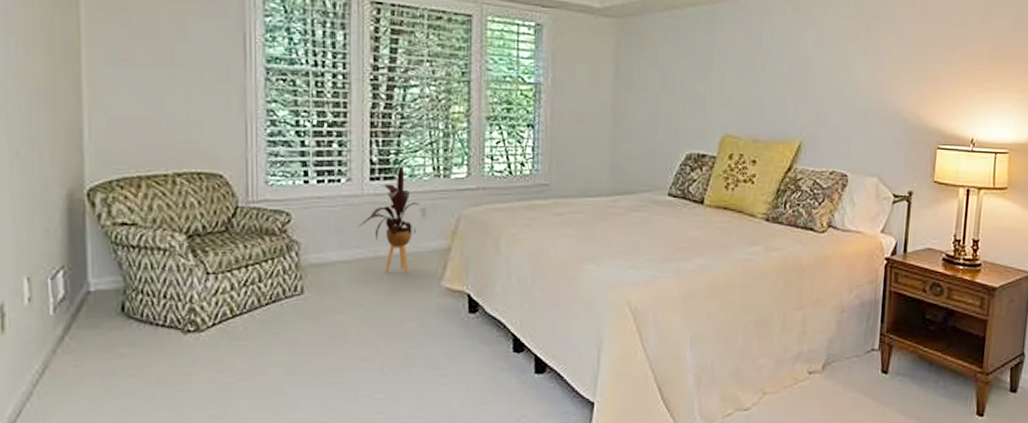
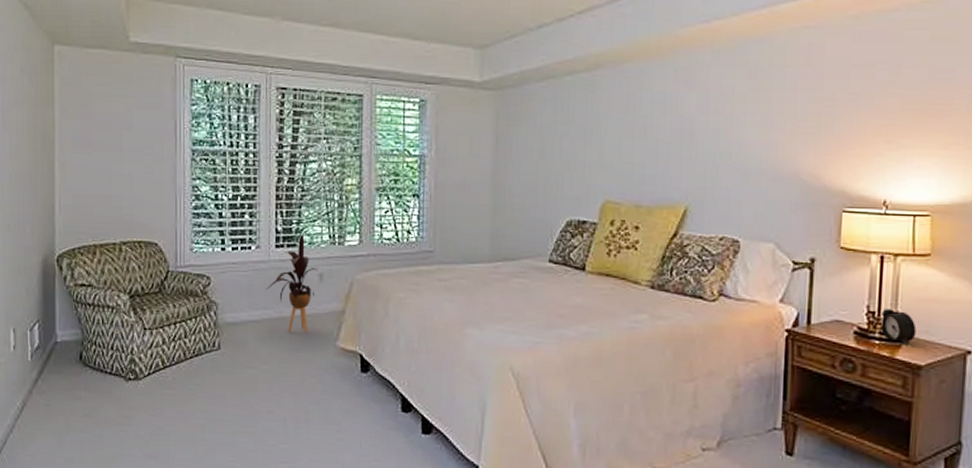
alarm clock: none [965,237,994,269] -> present [881,309,917,344]

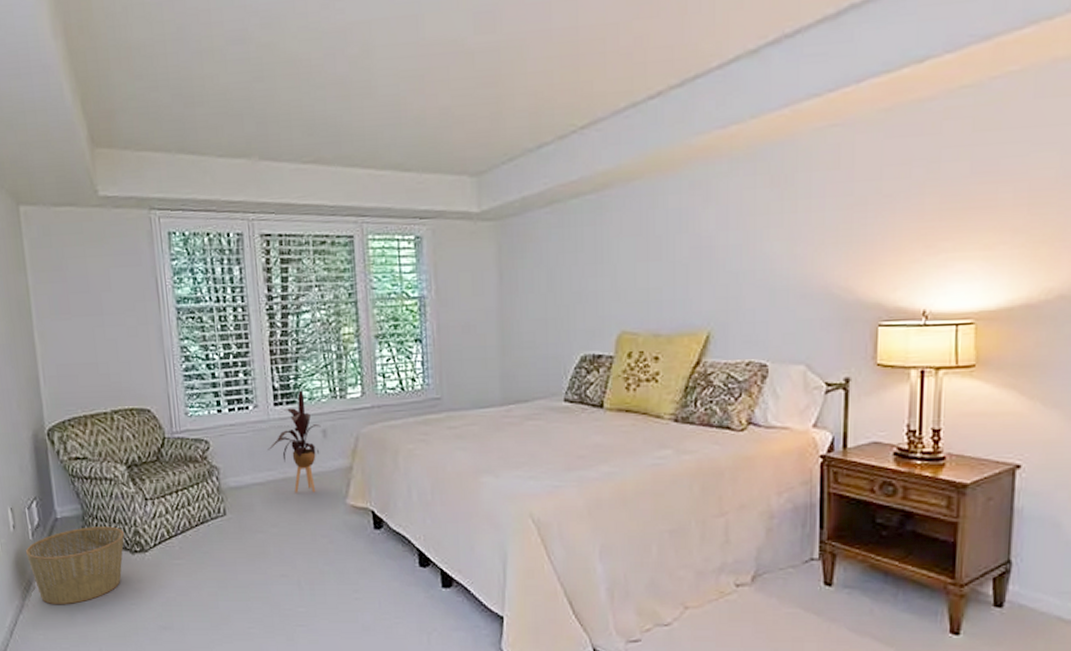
basket: none [24,352,121,428] -> present [26,526,125,605]
alarm clock: present [881,309,917,344] -> none [923,426,961,462]

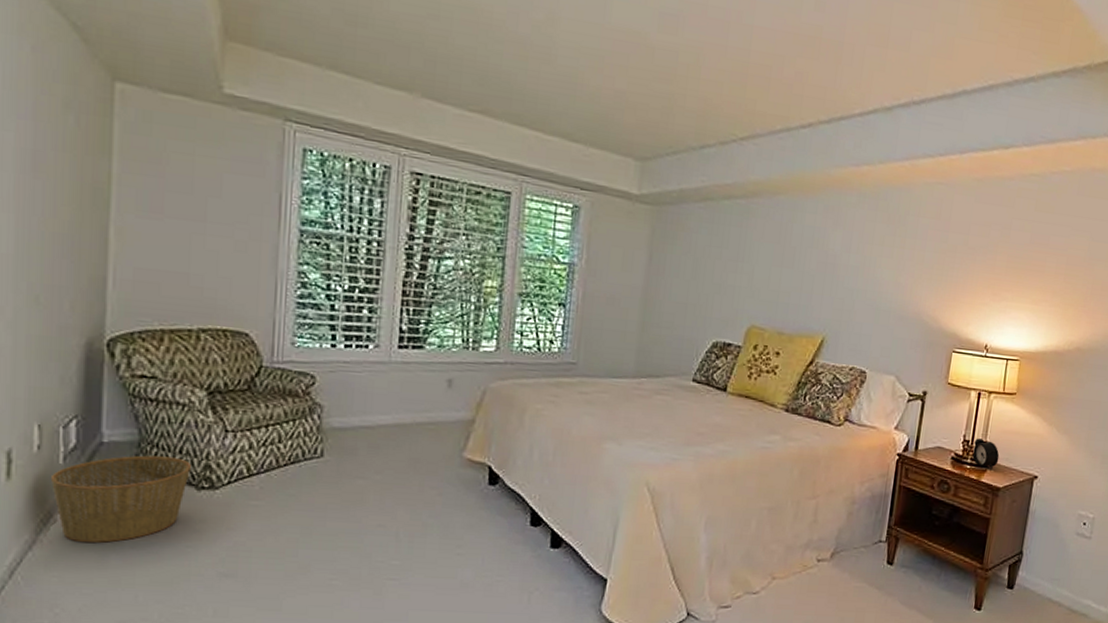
house plant: present [268,390,321,493] -> none [384,336,447,443]
alarm clock: none [923,426,961,462] -> present [972,438,1000,469]

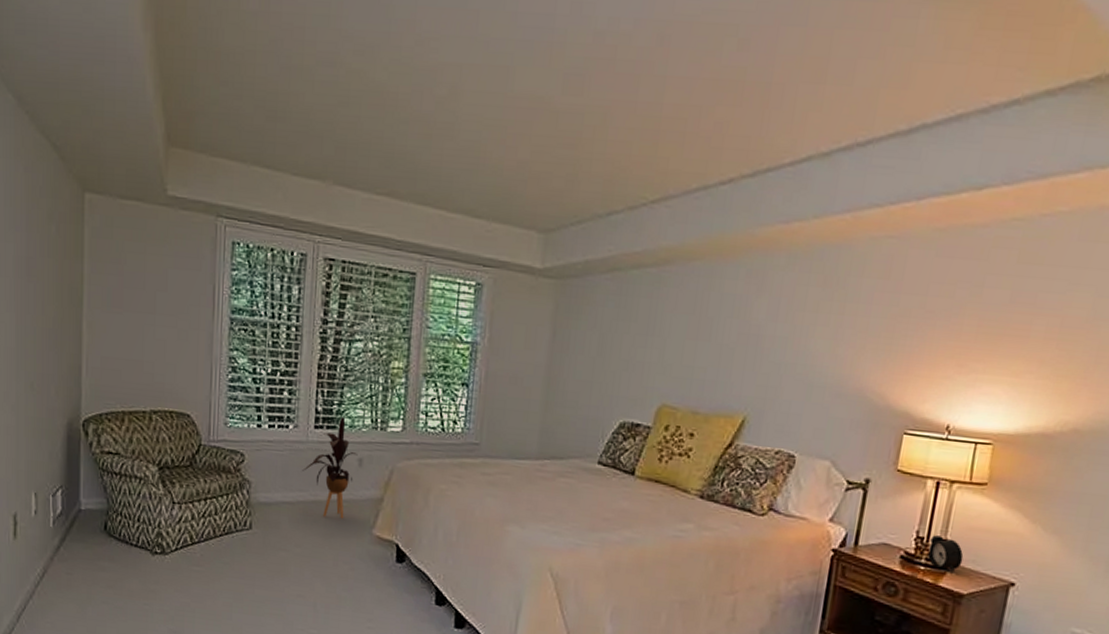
basket: present [51,455,192,544] -> none [45,522,148,597]
house plant: none [384,336,447,443] -> present [302,416,358,519]

